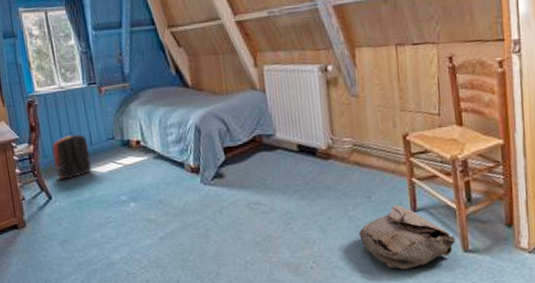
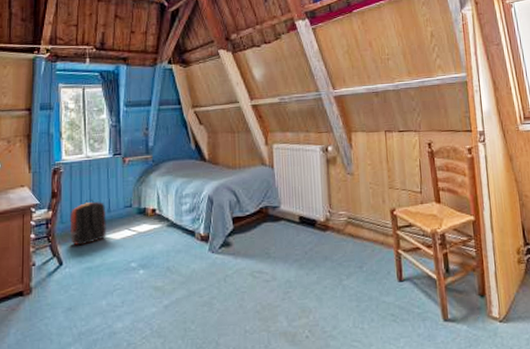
bag: present [359,205,456,269] -> none [351,275,437,339]

